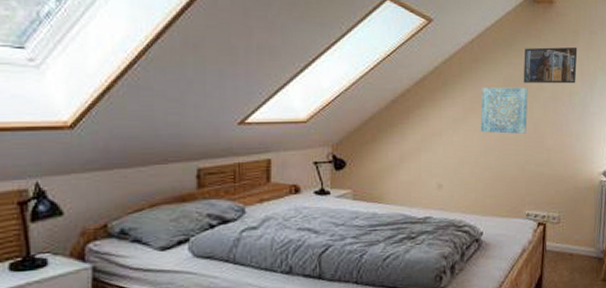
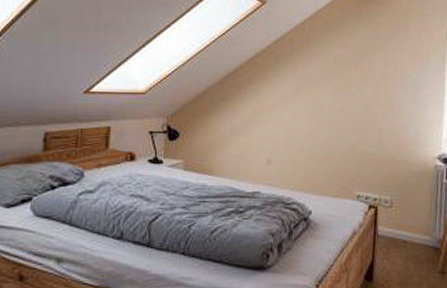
wall art: present [480,87,528,134] -> none [310,66,359,113]
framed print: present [523,47,578,84] -> none [354,29,410,66]

